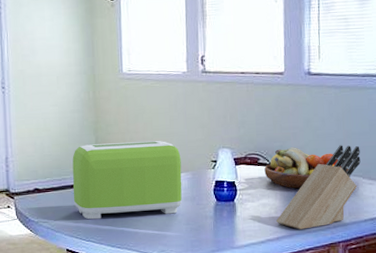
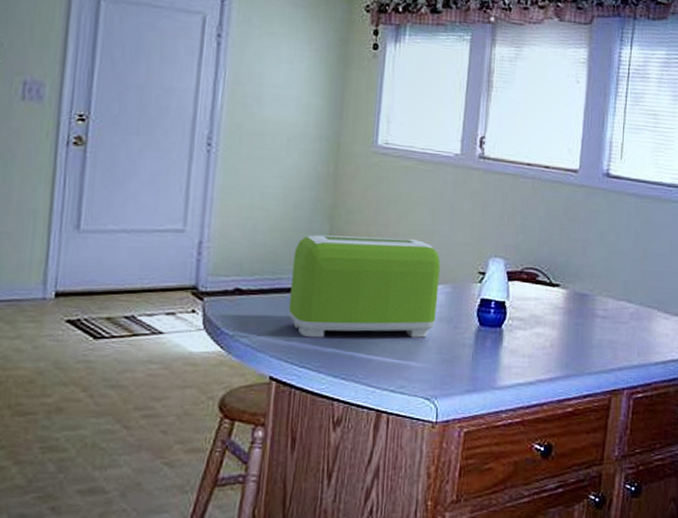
fruit bowl: present [264,147,350,189] -> none [543,264,644,318]
knife block: present [276,145,361,230] -> none [551,267,658,370]

